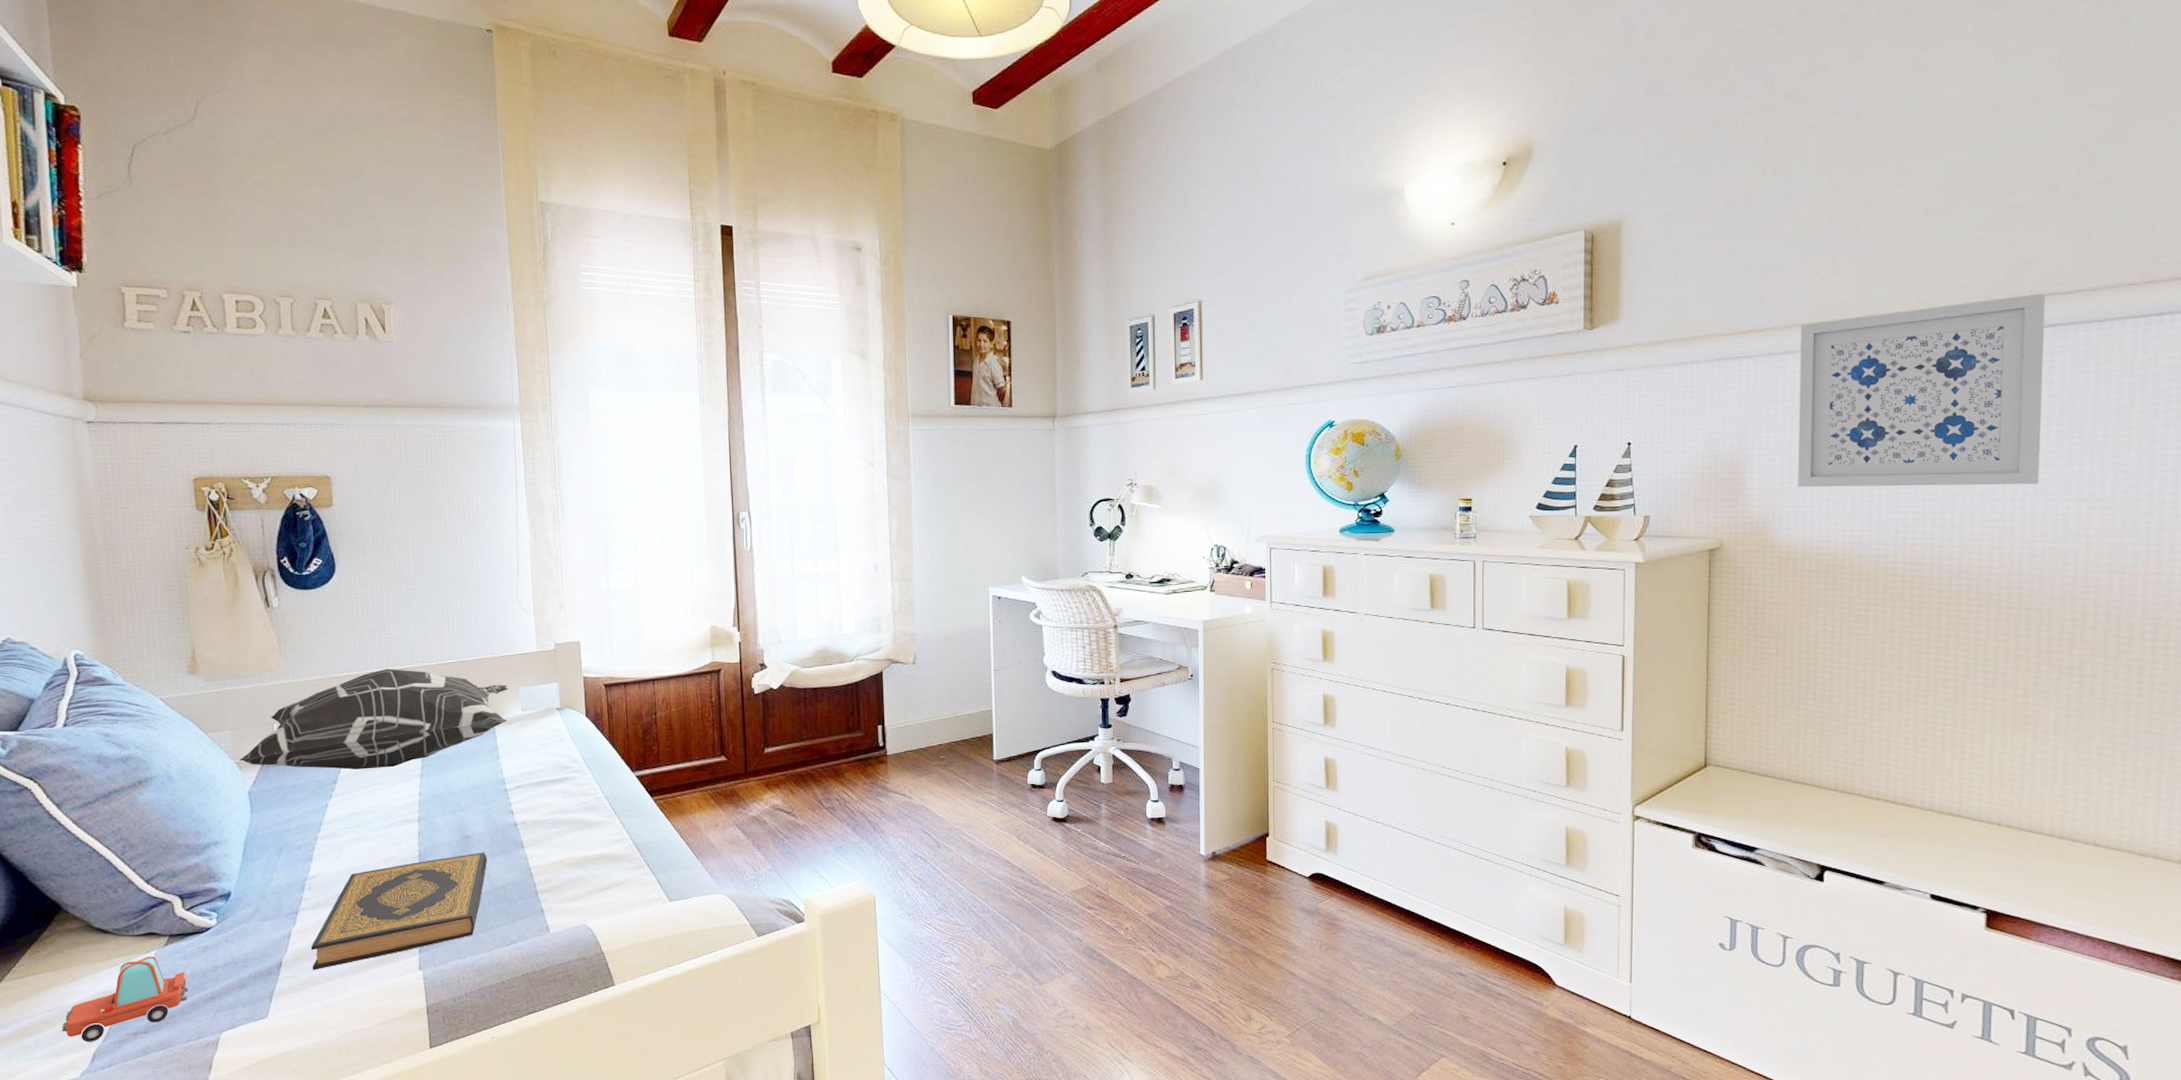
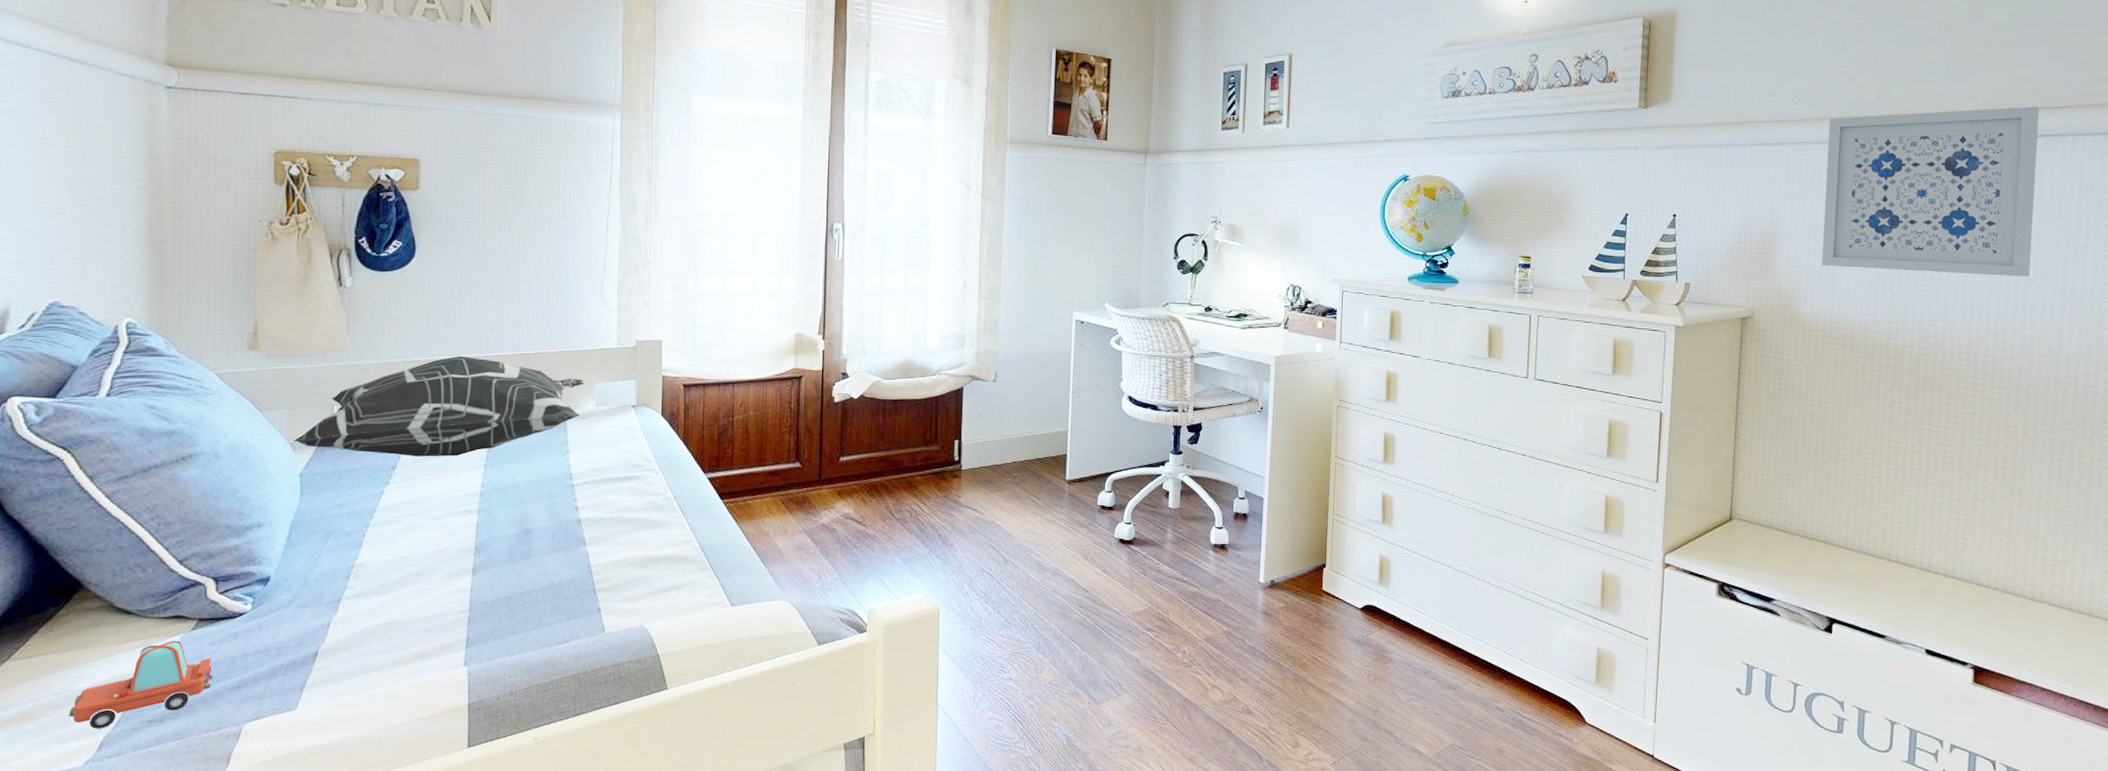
hardback book: present [311,852,488,970] -> none [350,547,547,662]

